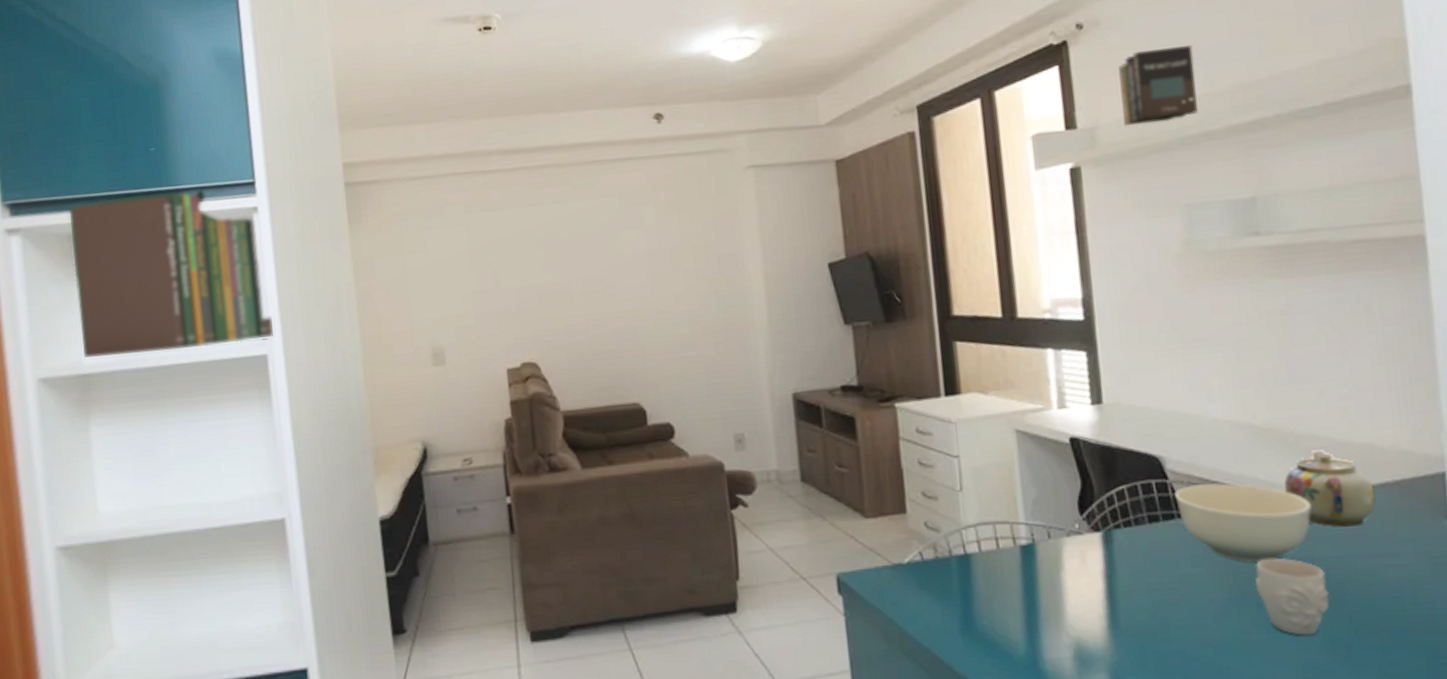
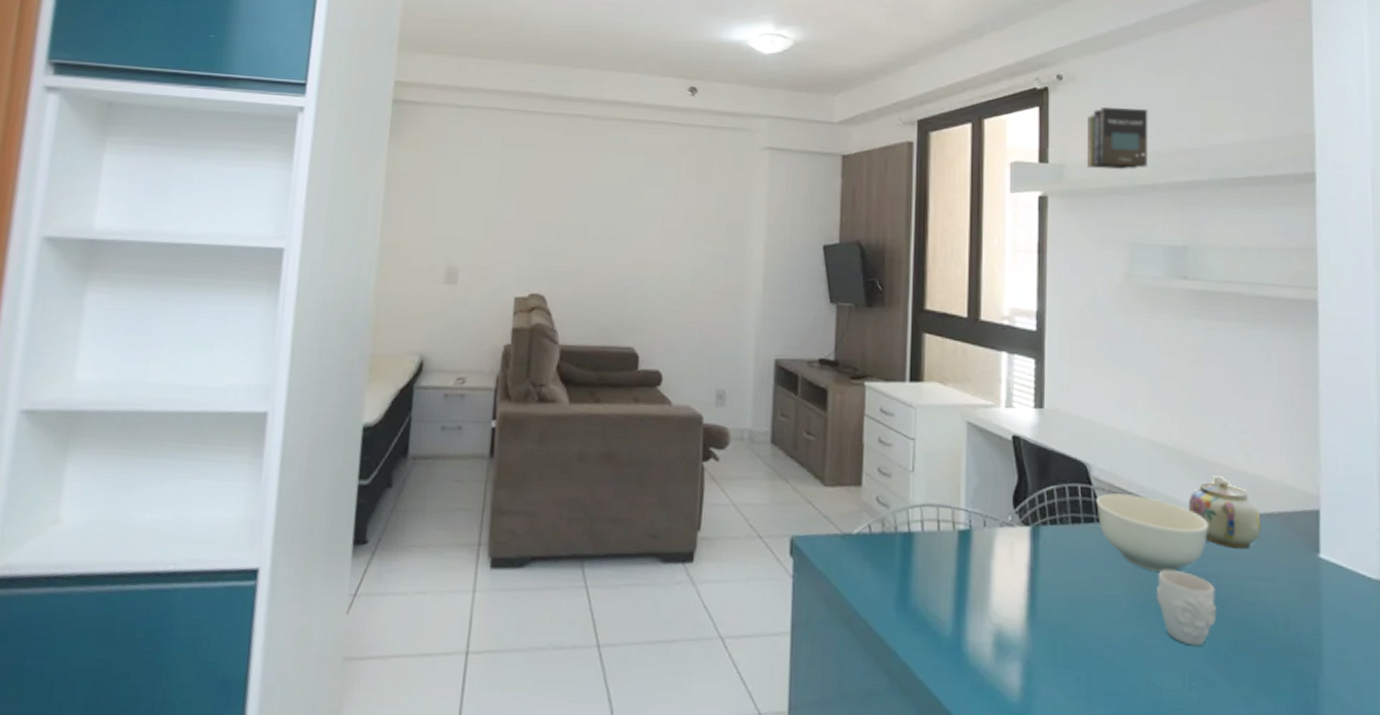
books: present [68,189,273,359] -> none [97,74,299,233]

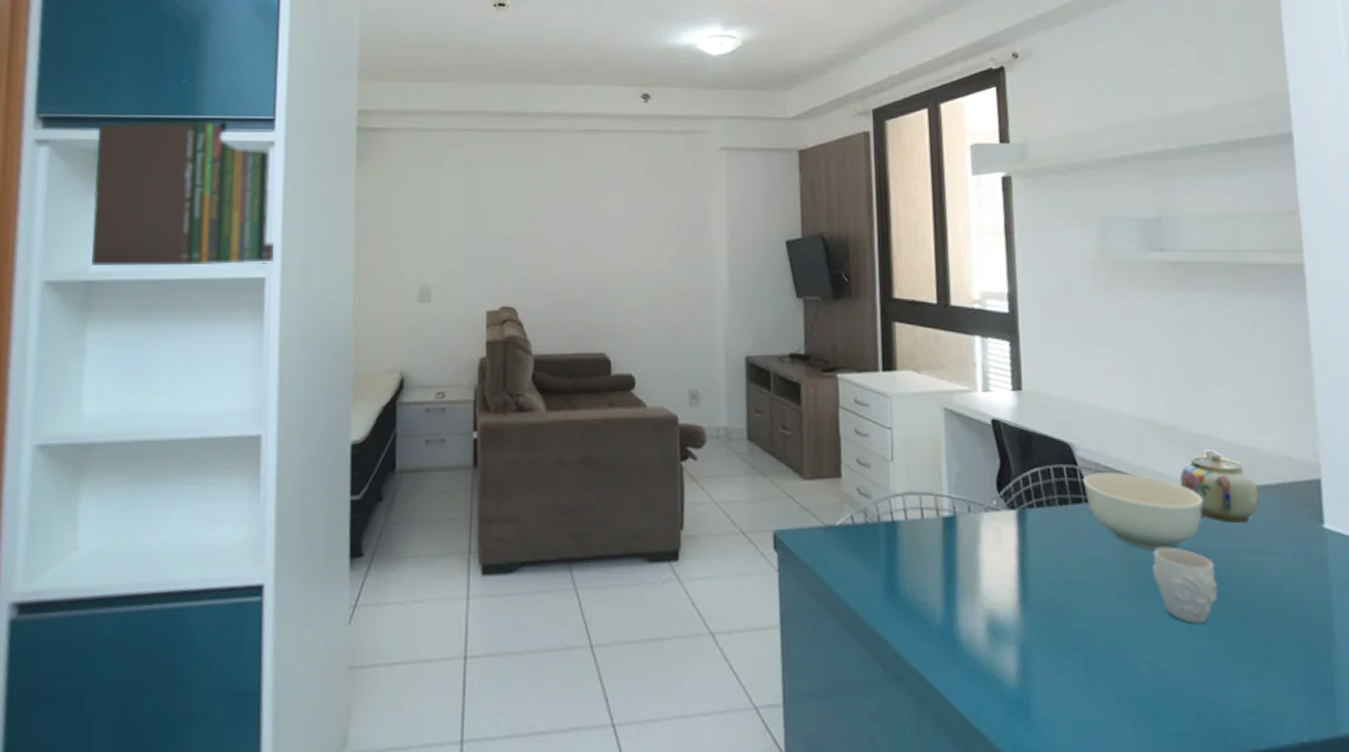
books: none [97,74,299,233] -> present [91,119,274,267]
books: present [1086,106,1148,170] -> none [1047,81,1113,145]

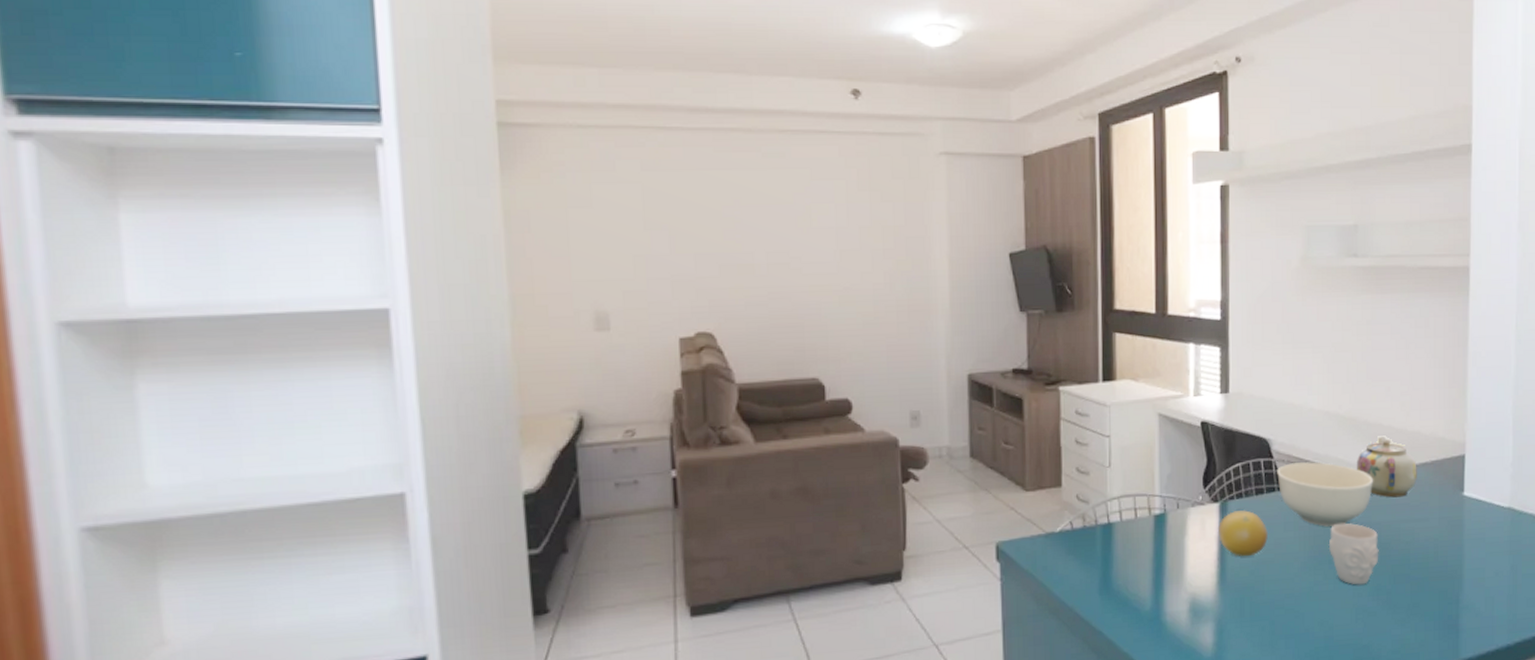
books: present [91,119,274,267] -> none [110,107,398,301]
fruit: none [1016,521,1078,575] -> present [1217,510,1269,557]

